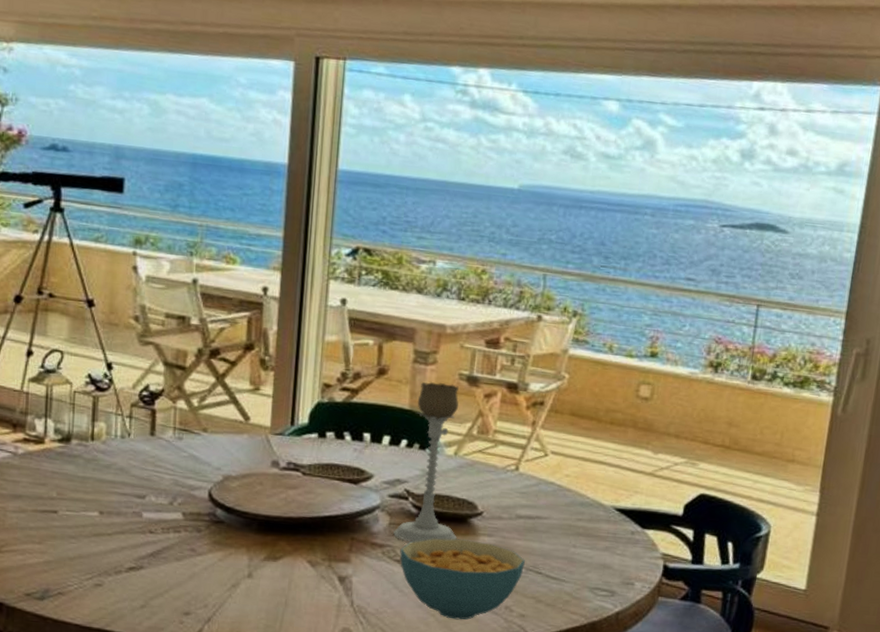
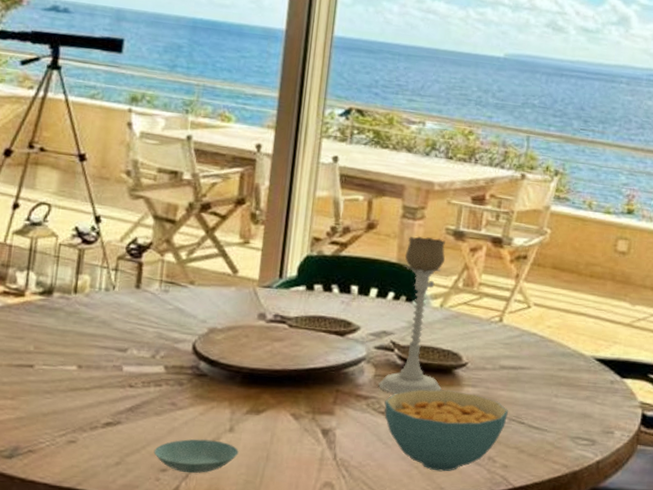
saucer: none [176,584,258,617] -> present [153,439,239,474]

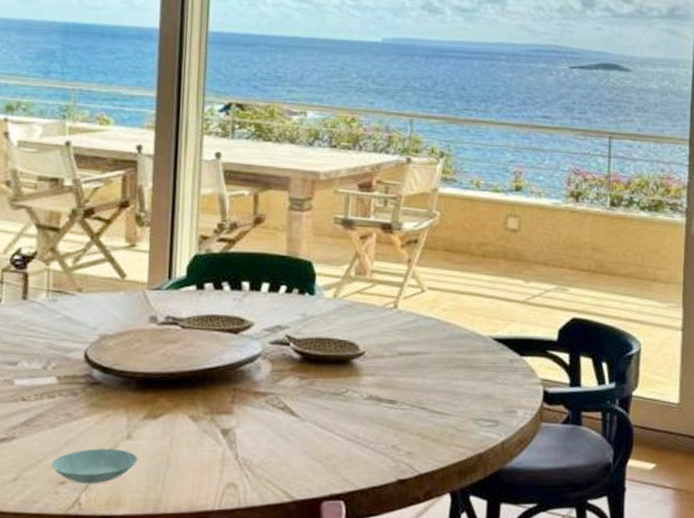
candle holder: present [378,236,445,394] -> none [276,228,340,389]
cereal bowl: present [384,389,508,472] -> none [283,381,409,464]

